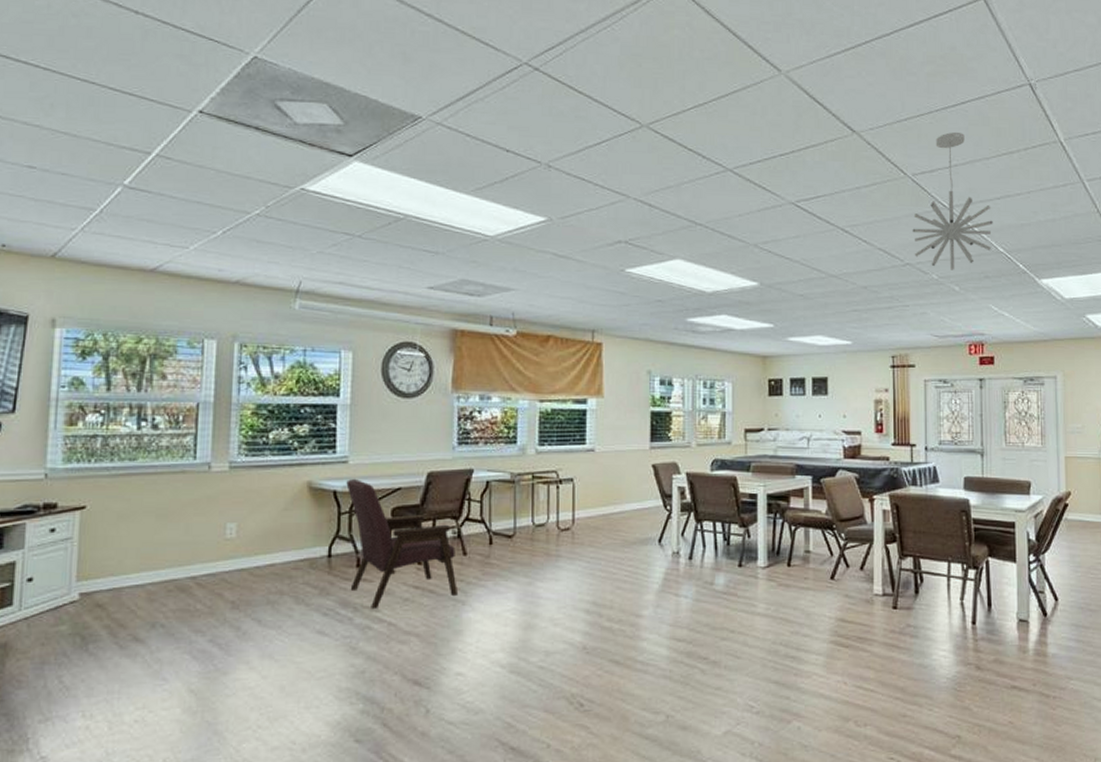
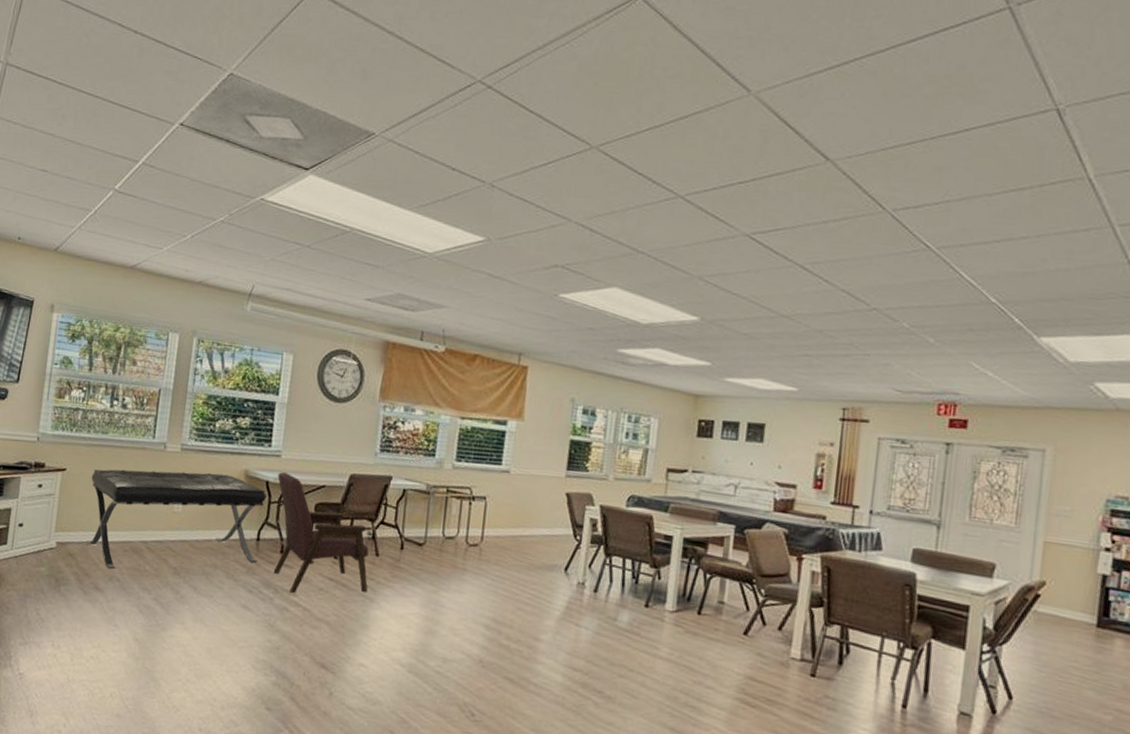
bench: none [118,490,336,615] -> present [86,469,268,570]
pendant light: present [912,132,993,270] -> none [884,163,987,320]

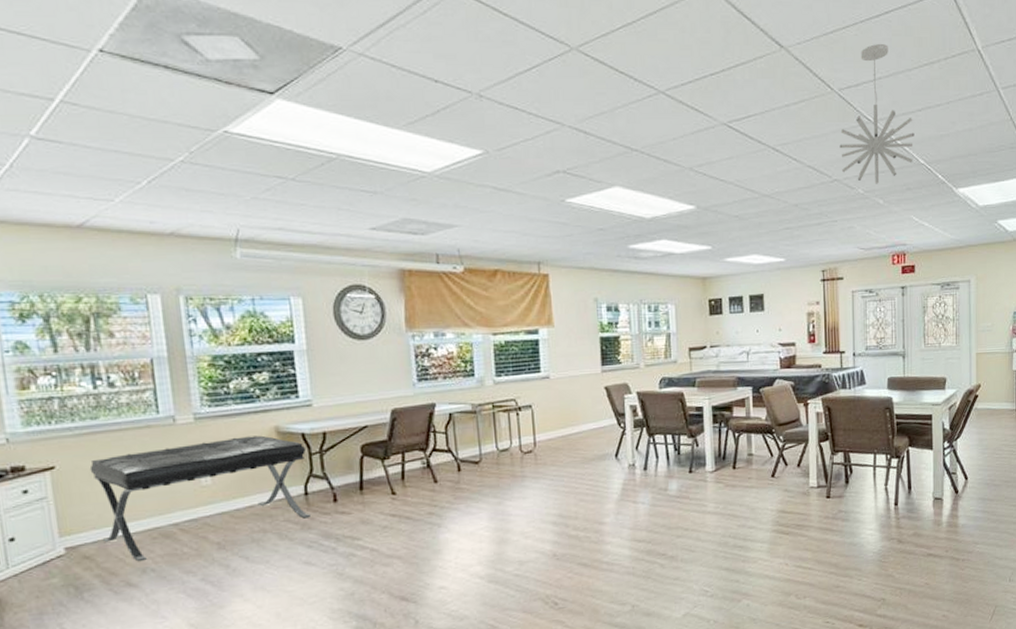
armchair: present [273,471,369,594] -> none [313,420,433,539]
pendant light: none [884,163,987,320] -> present [839,44,915,184]

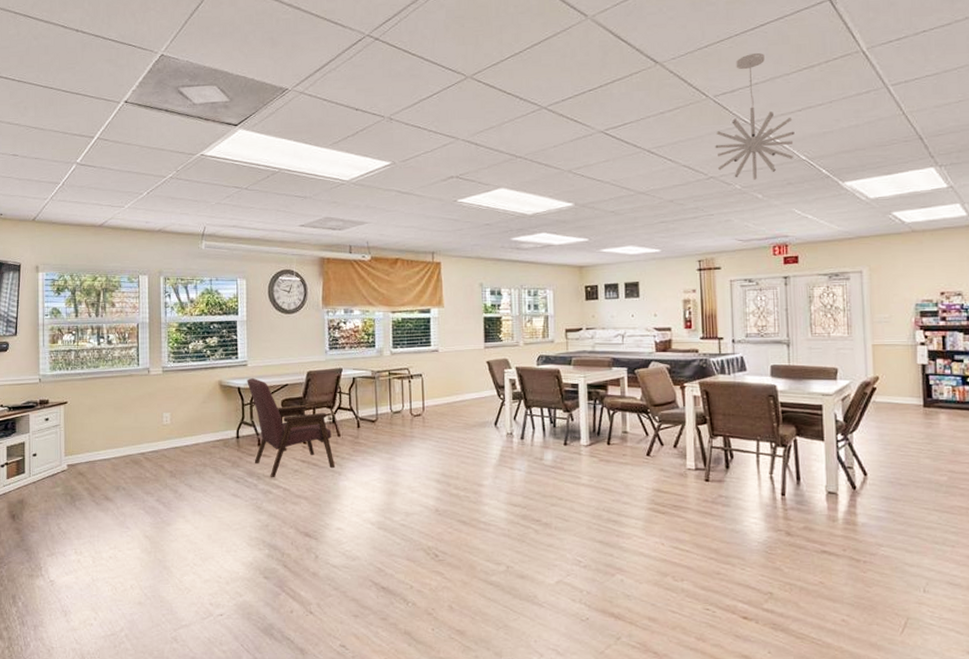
bench: present [89,435,310,562] -> none [89,387,241,481]
armchair: none [313,420,433,539] -> present [247,377,335,478]

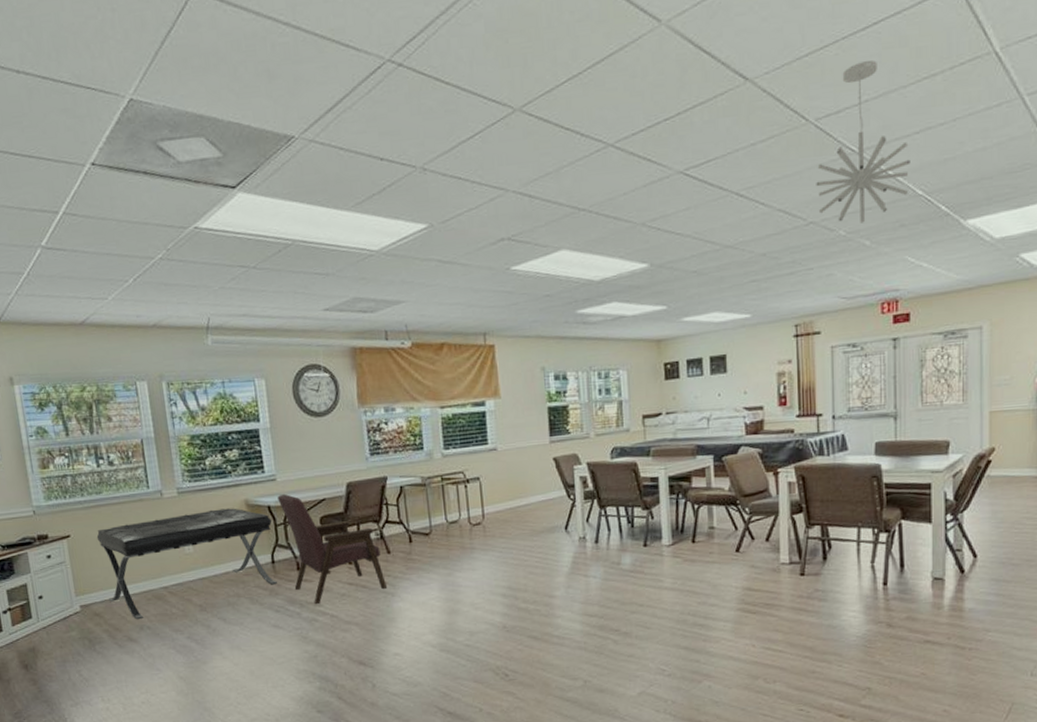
bench: none [89,387,241,481] -> present [96,508,277,620]

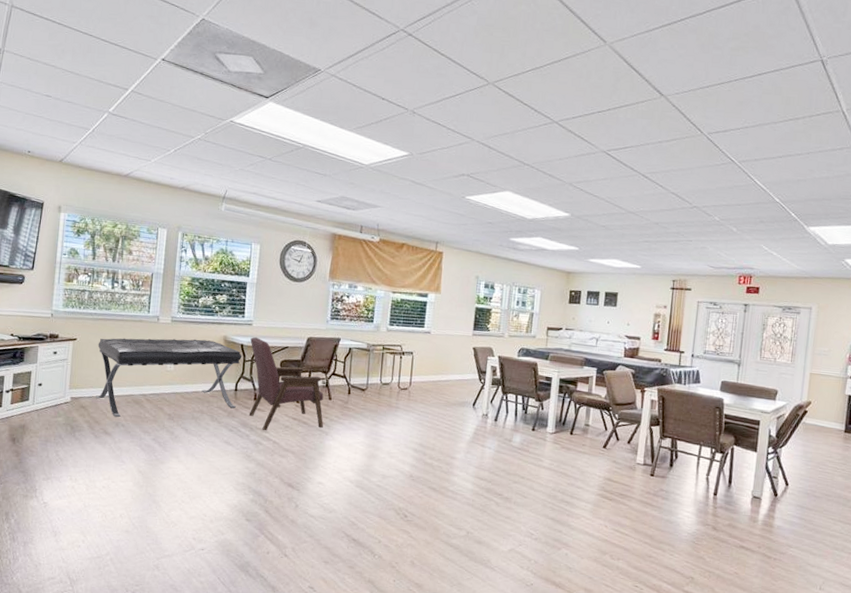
pendant light: present [816,60,910,223] -> none [702,99,773,215]

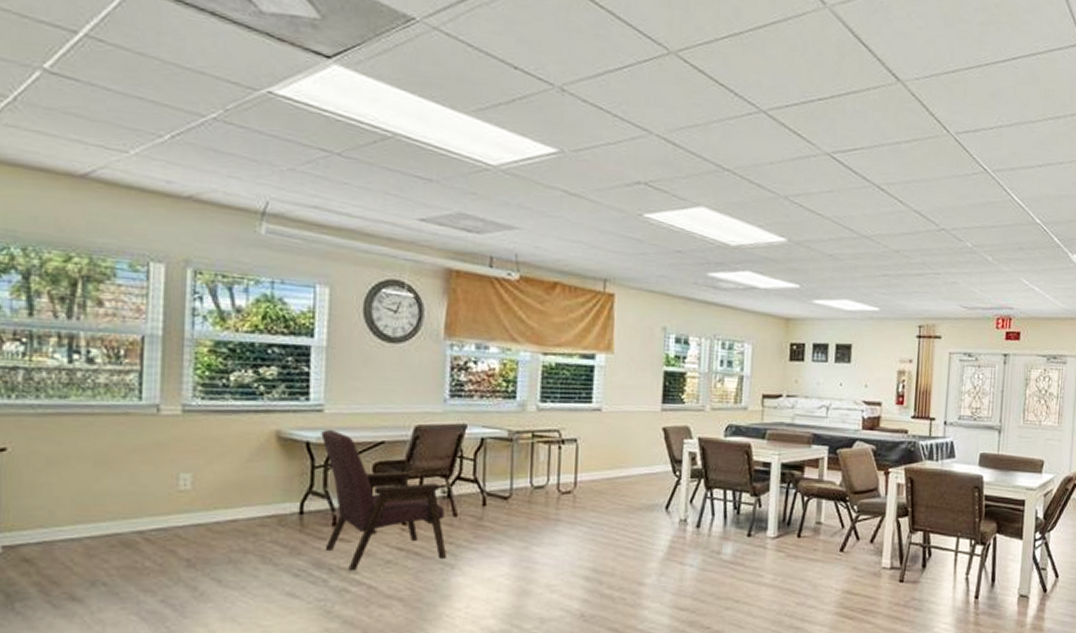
bench: present [95,338,243,418] -> none [48,438,309,572]

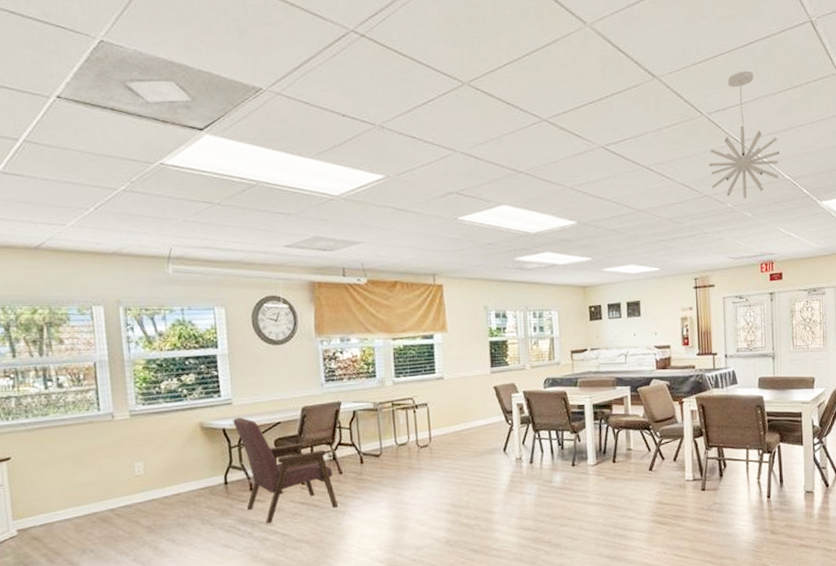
pendant light: none [950,90,1032,239] -> present [709,72,780,199]

